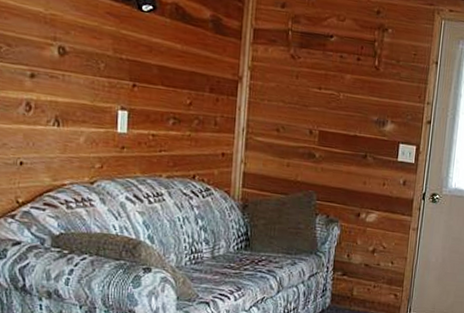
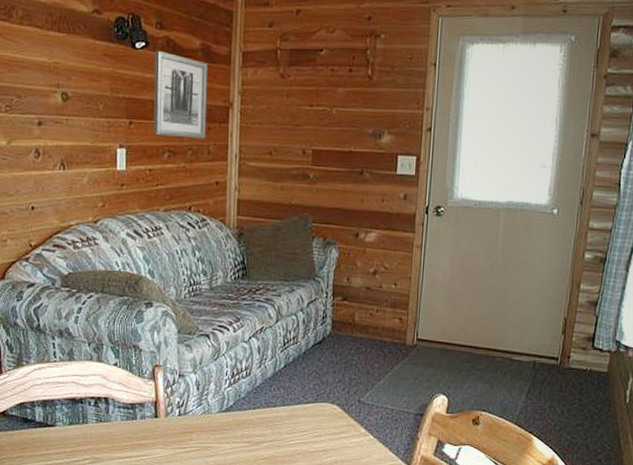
wall art: none [158,15,218,110] -> present [153,50,207,139]

